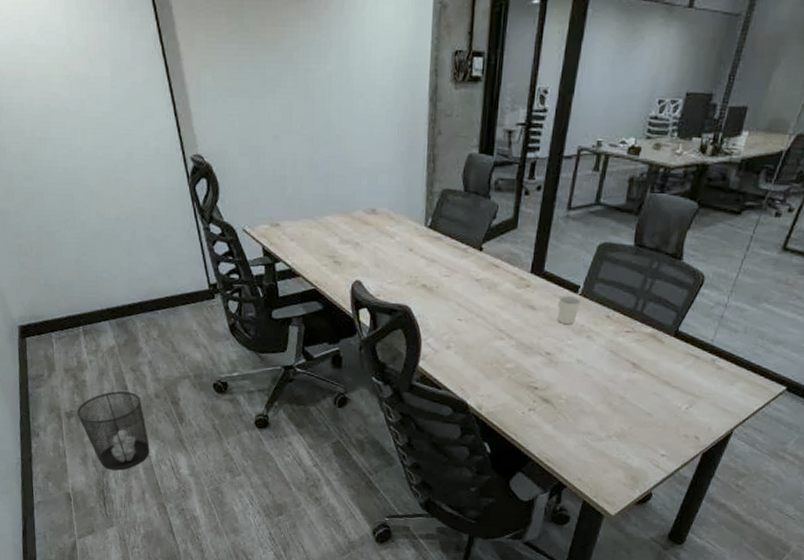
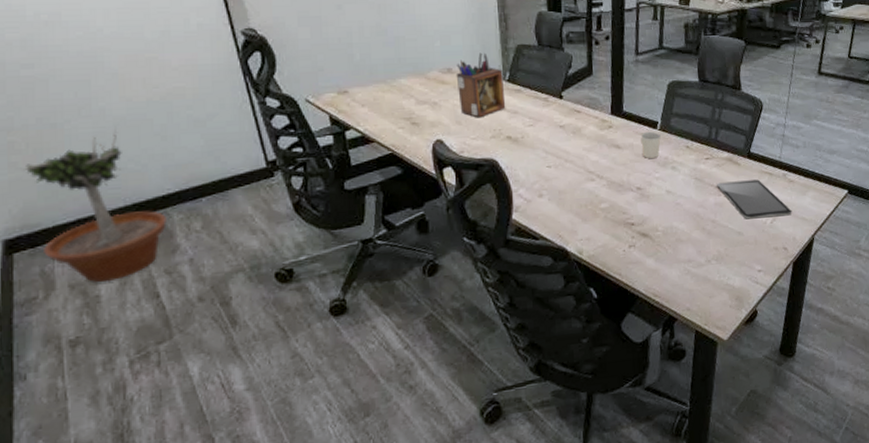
potted tree: none [29,241,132,371] -> present [22,129,167,282]
waste bin: present [76,391,150,471] -> none [85,300,191,405]
desk organizer: none [379,194,425,263] -> present [456,52,506,118]
tablet: none [633,359,714,404] -> present [717,179,792,219]

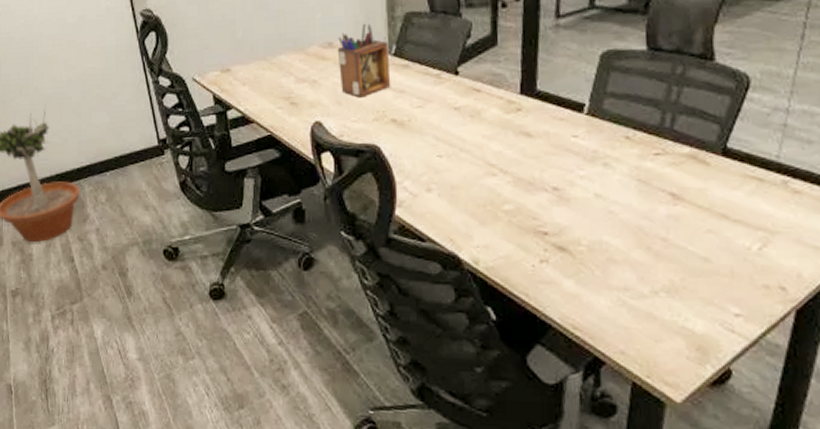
cup: present [641,132,661,159] -> none [560,117,589,152]
tablet: present [717,179,792,219] -> none [671,186,797,241]

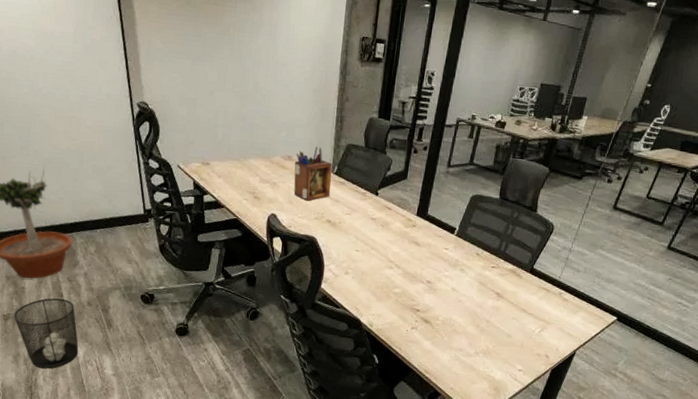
waste bin: none [22,264,96,356] -> present [13,298,79,369]

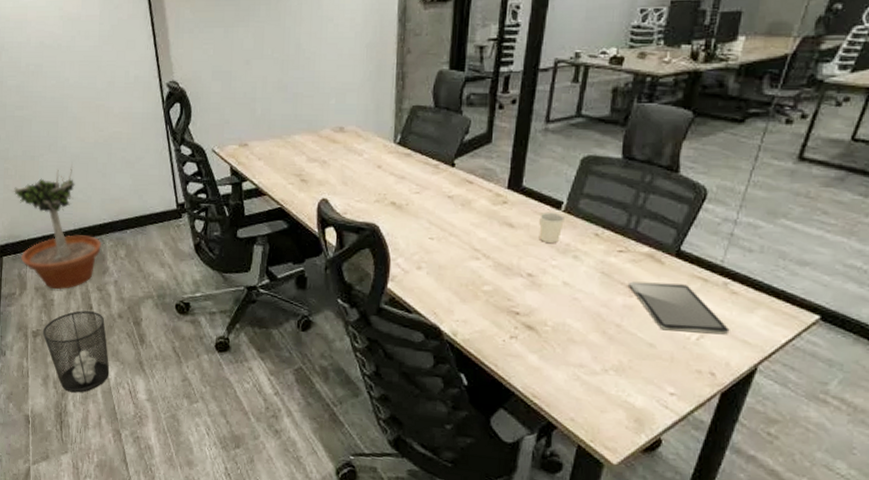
desk organizer: present [293,146,332,201] -> none [347,112,394,180]
cup: none [437,235,456,260] -> present [538,213,564,244]
tablet: none [497,289,561,328] -> present [629,281,730,334]

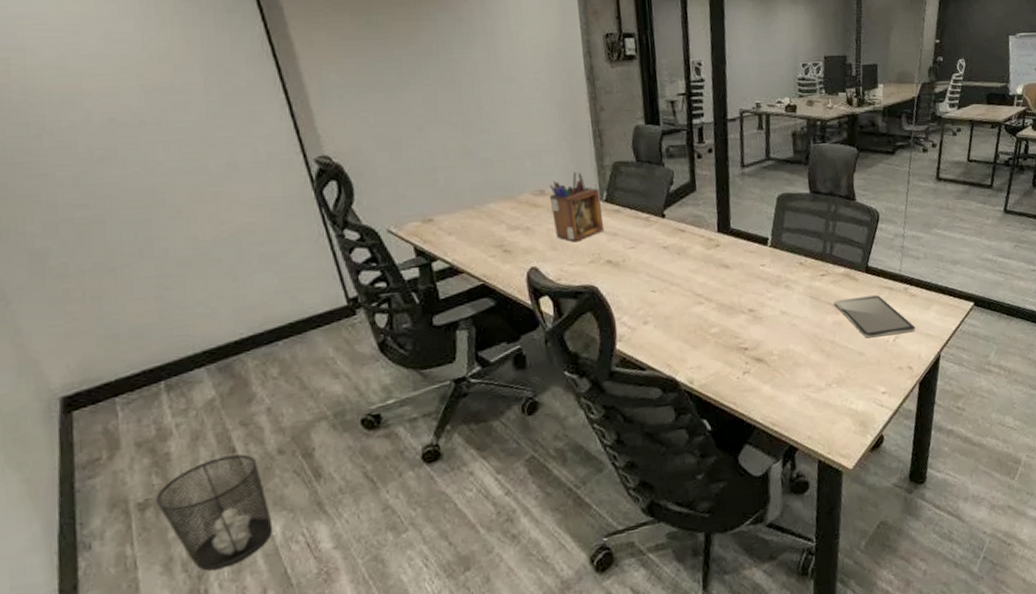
potted tree: present [12,164,101,290] -> none [79,271,241,439]
desk organizer: none [347,112,394,180] -> present [549,171,605,242]
cup: present [538,213,564,244] -> none [750,249,772,278]

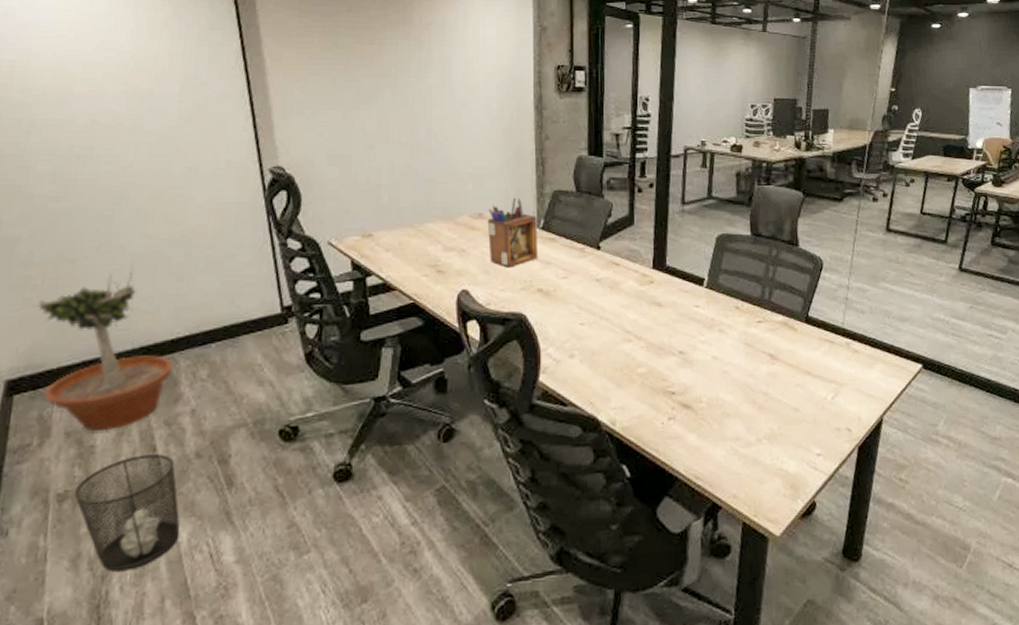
potted tree: none [79,271,241,439] -> present [35,267,173,431]
tablet: present [834,295,916,338] -> none [770,348,857,393]

